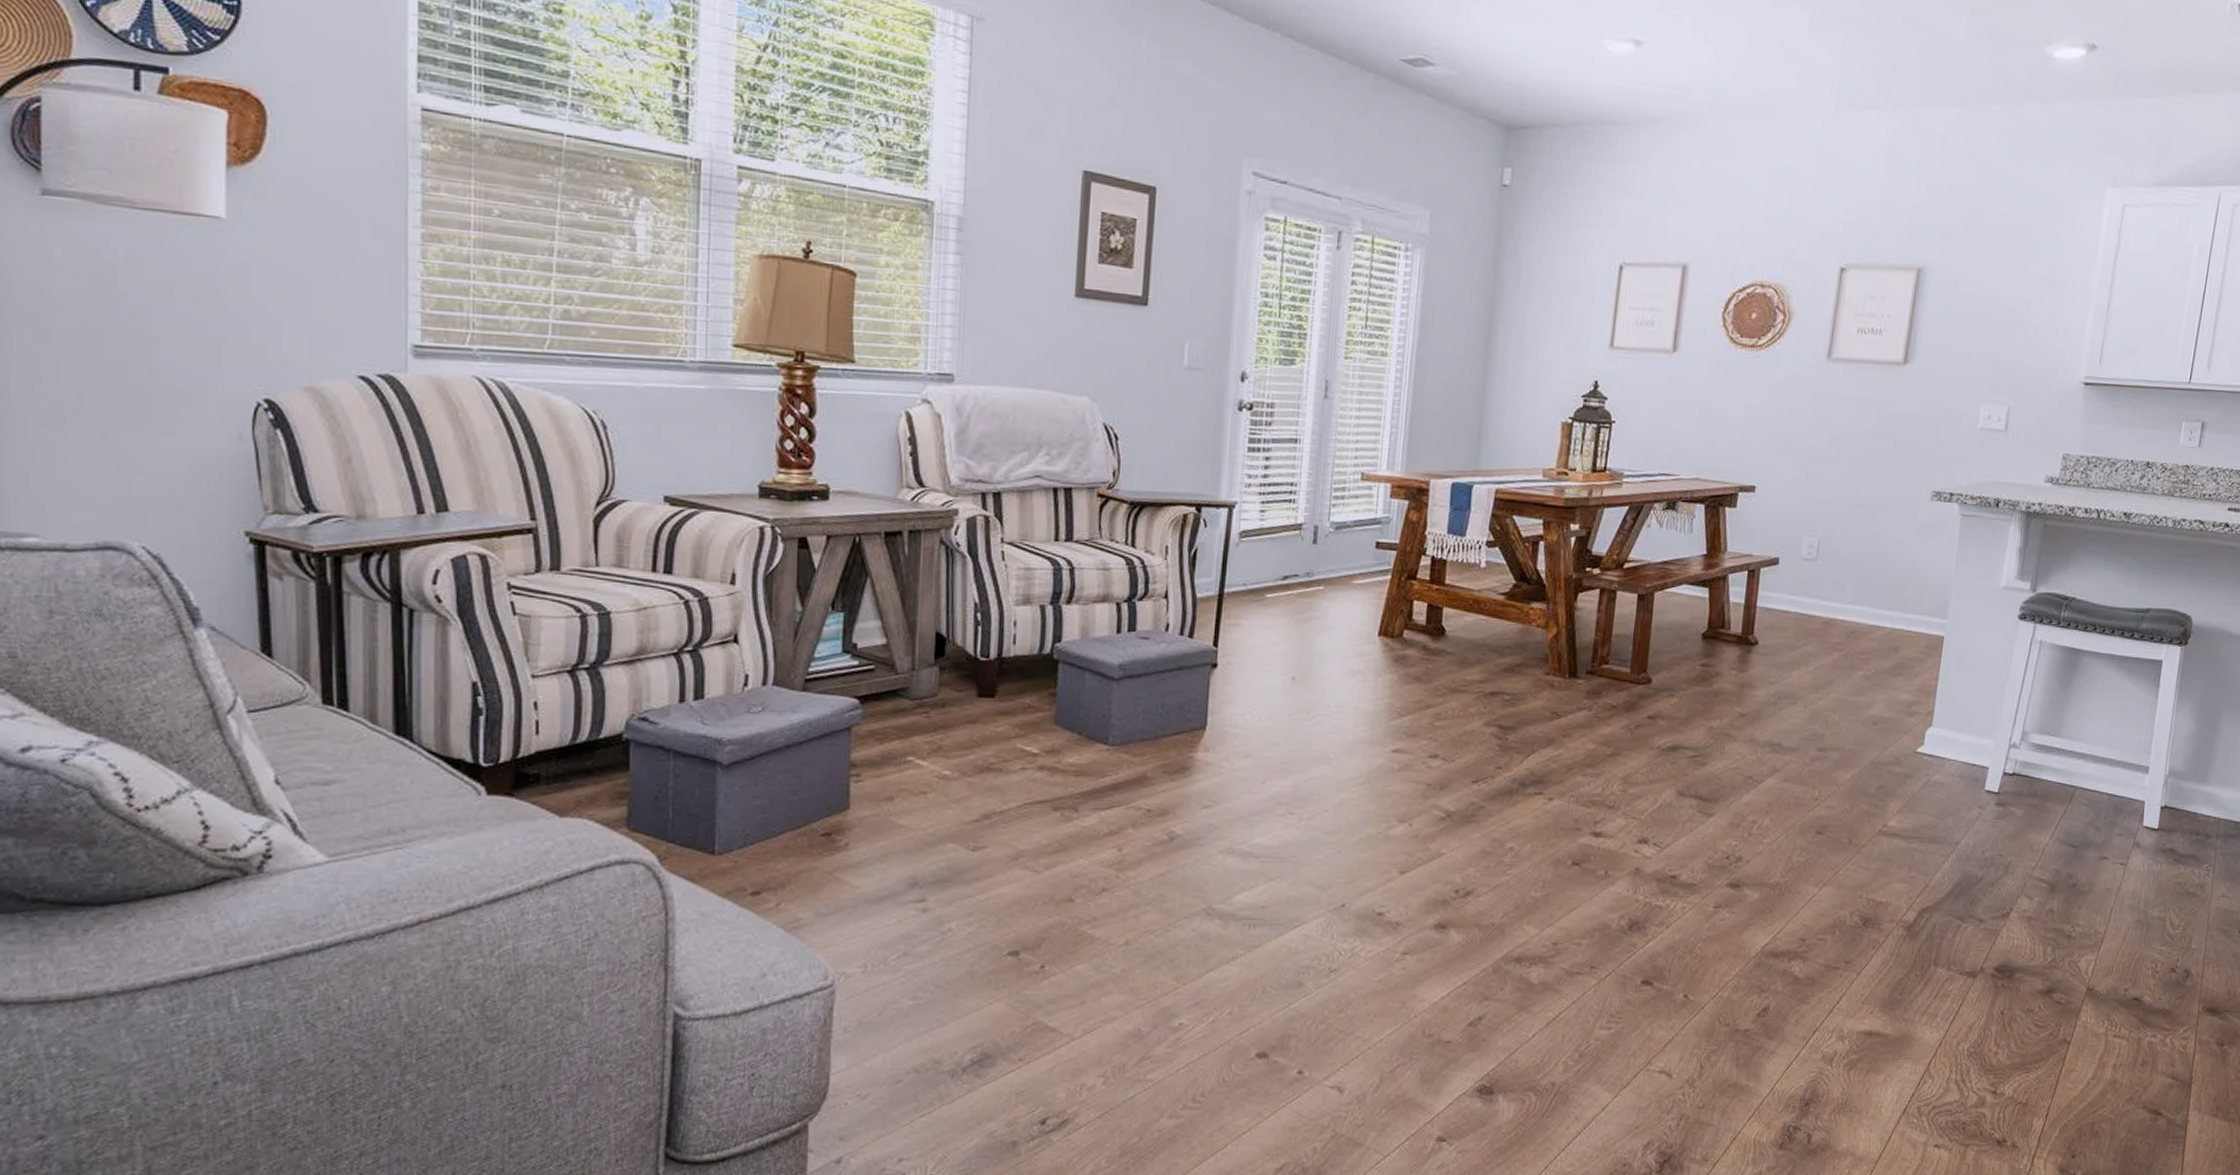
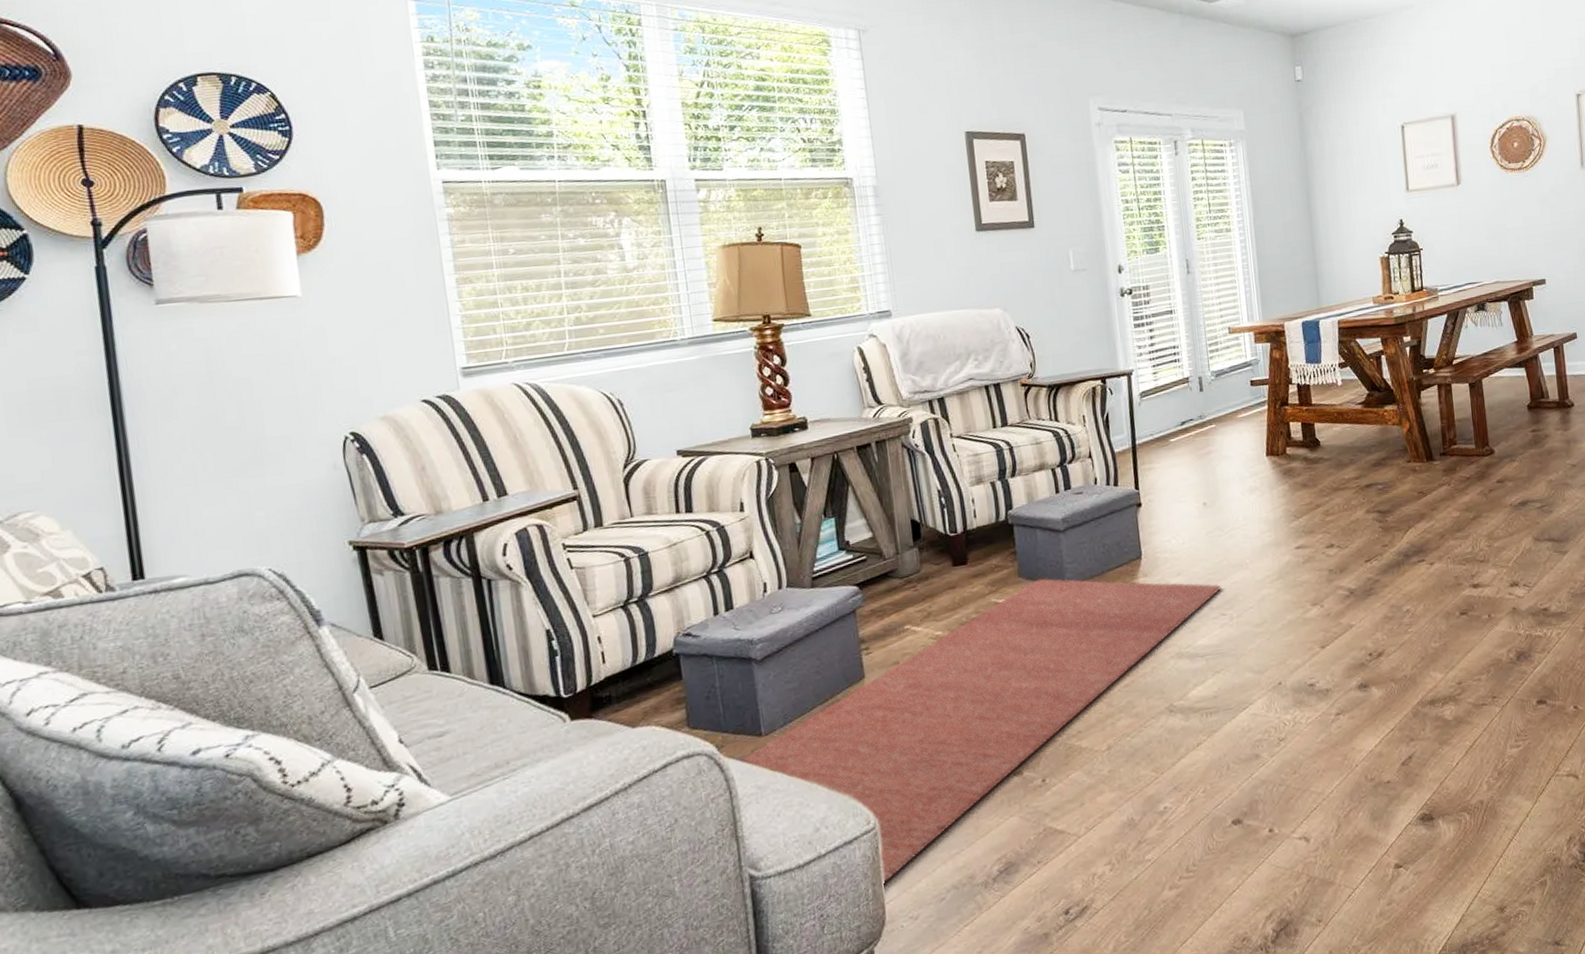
rug: none [687,730,1295,1052] -> present [742,578,1221,885]

